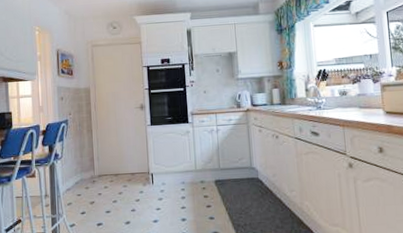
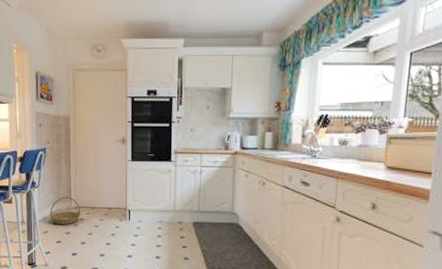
basket: none [73,166,104,195] -> present [49,197,81,225]

